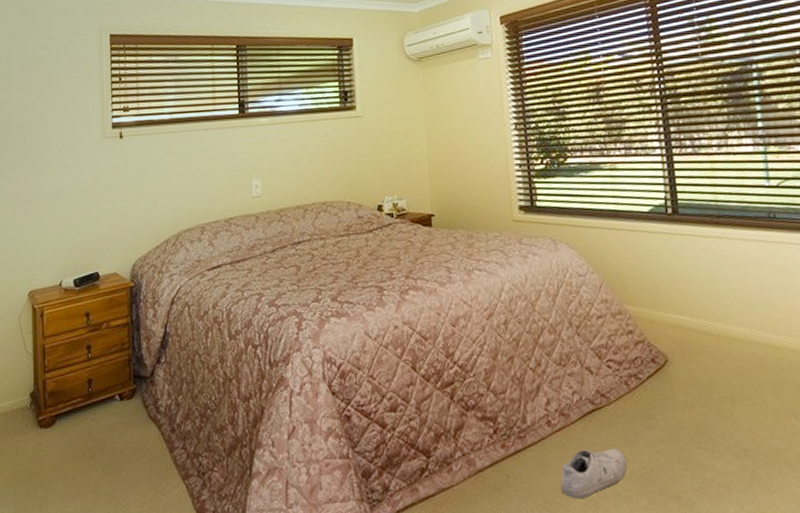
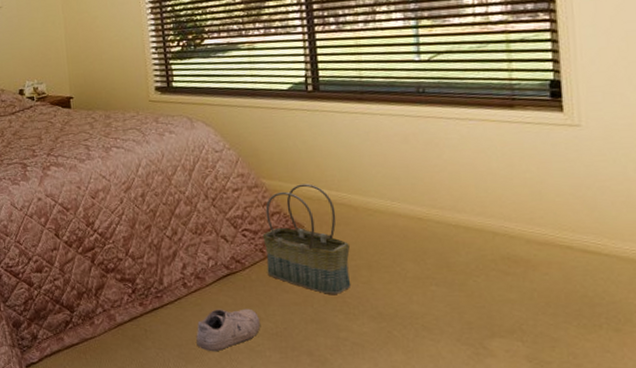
basket: none [627,310,715,431] -> present [262,184,351,295]

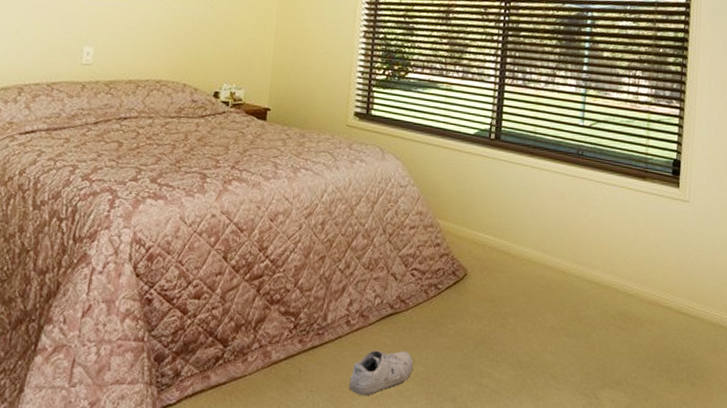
basket: present [262,184,351,295] -> none [428,228,503,341]

